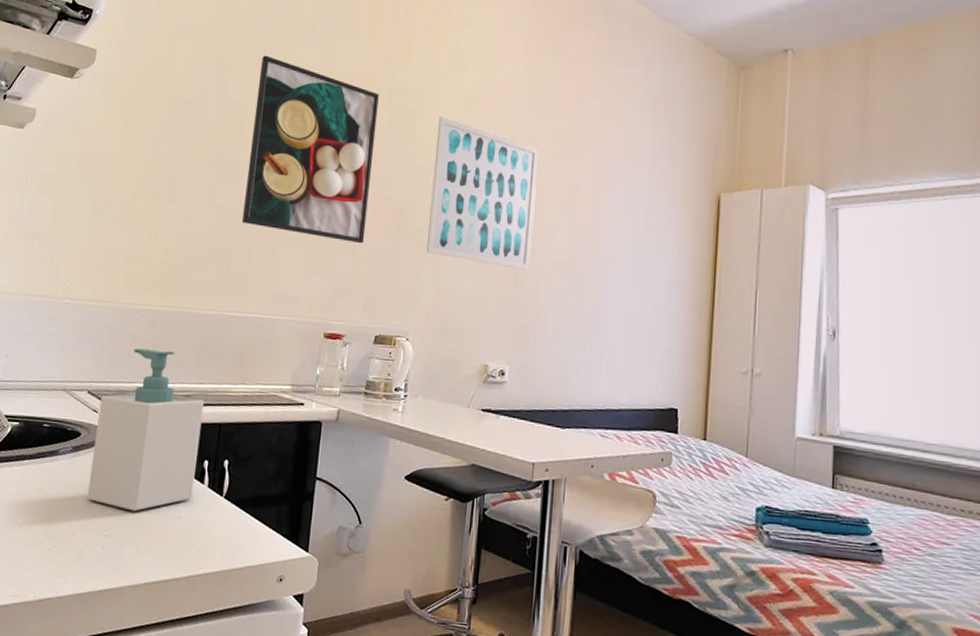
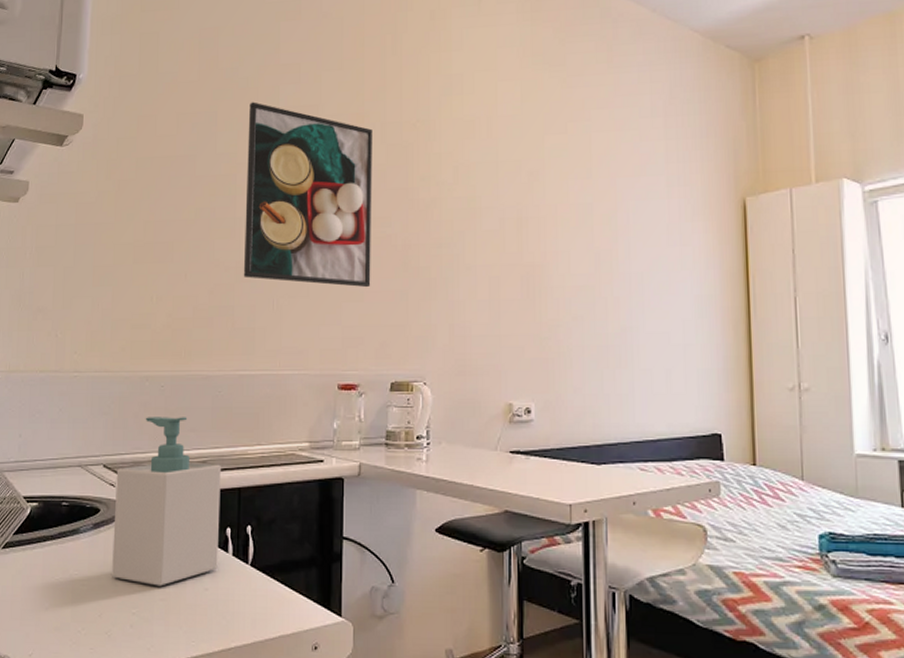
wall art: present [427,116,539,271] -> none [436,145,547,300]

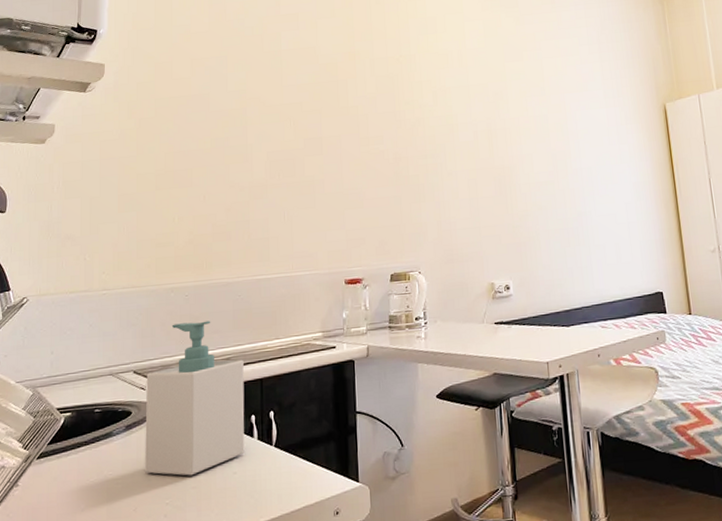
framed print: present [243,102,372,288] -> none [255,46,369,196]

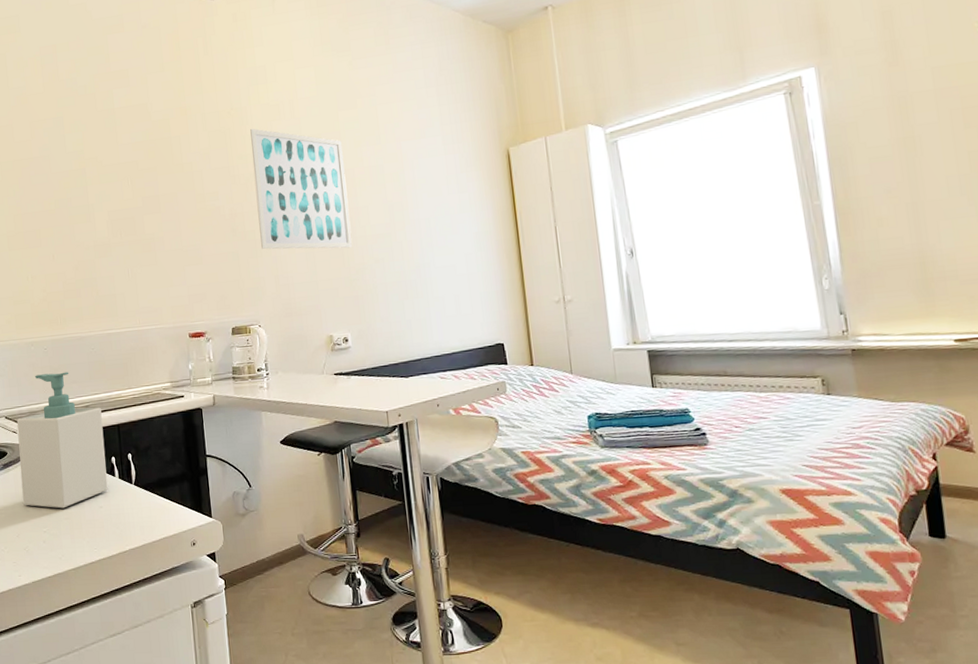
wall art: none [418,75,517,195] -> present [250,128,353,250]

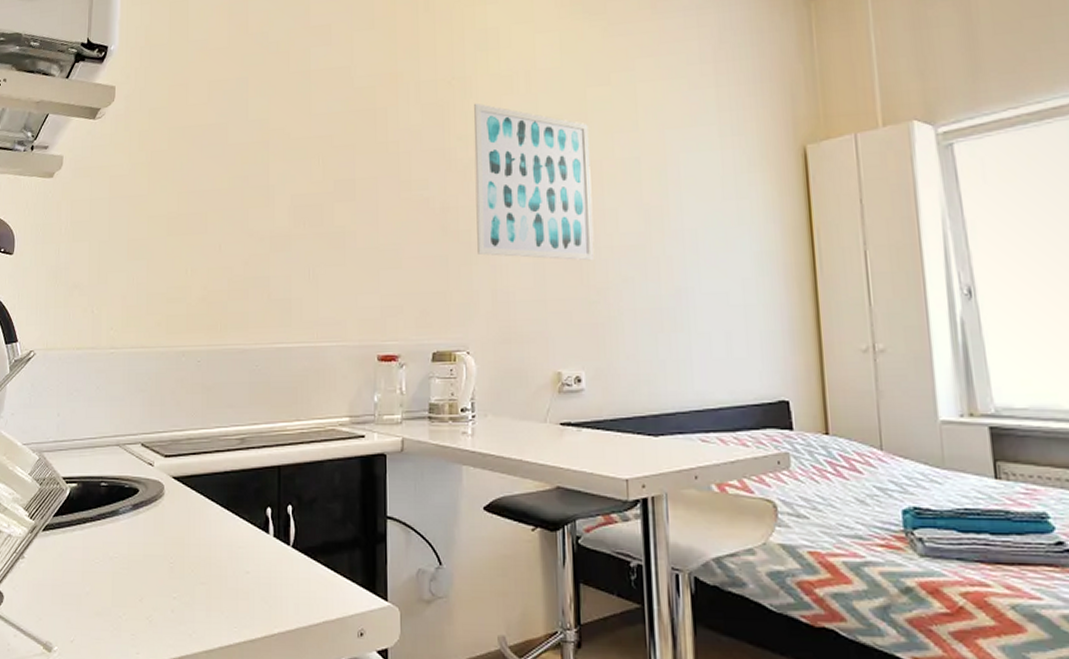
soap bottle: present [16,372,108,509] -> none [152,392,260,570]

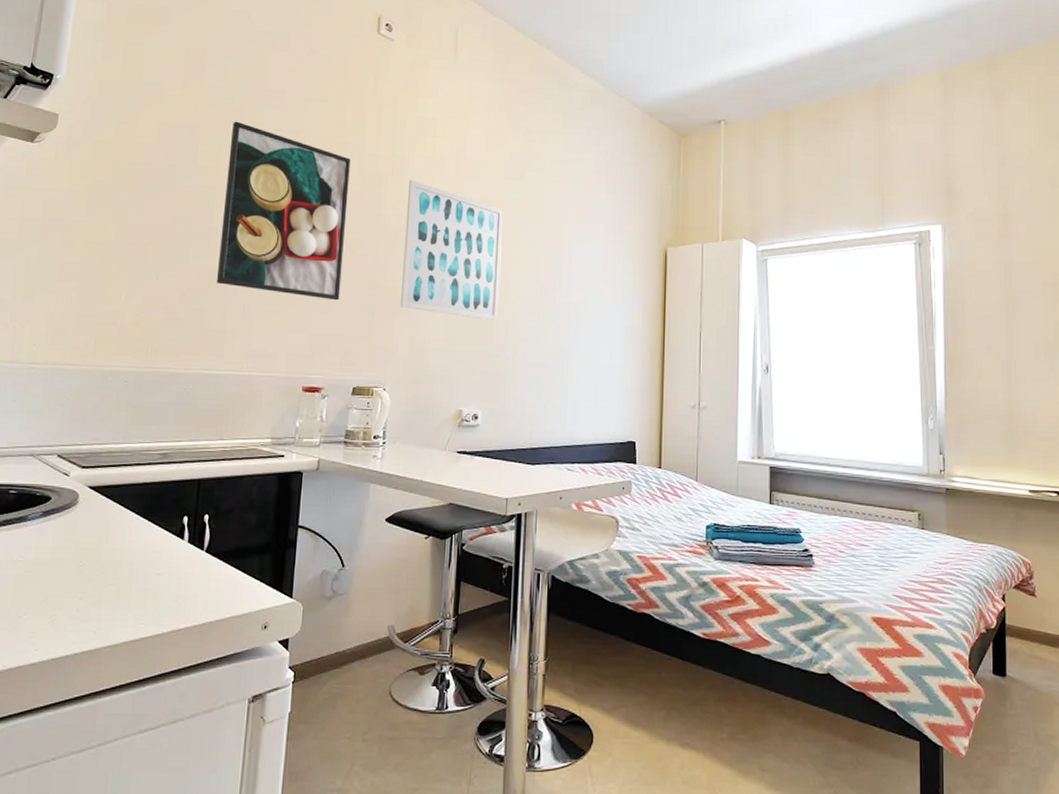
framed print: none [278,66,409,254] -> present [216,121,351,301]

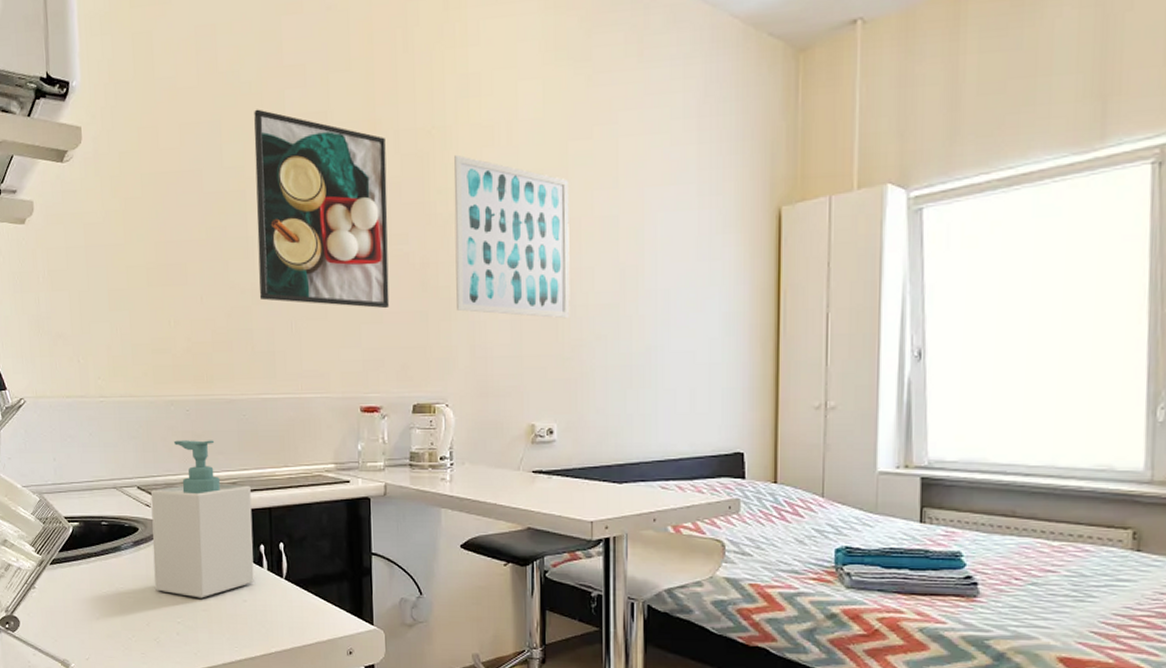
soap bottle: none [60,410,182,572] -> present [150,440,254,598]

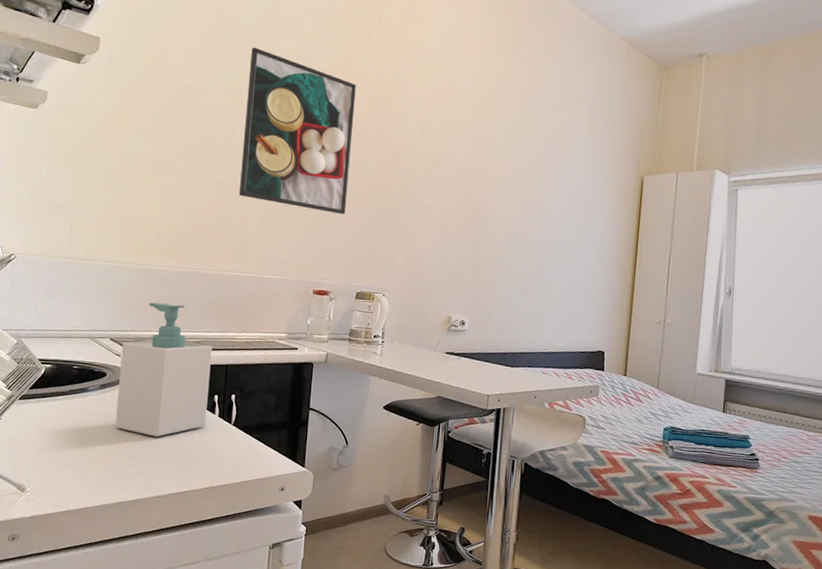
wall art: present [454,154,570,319] -> none [399,105,494,239]

